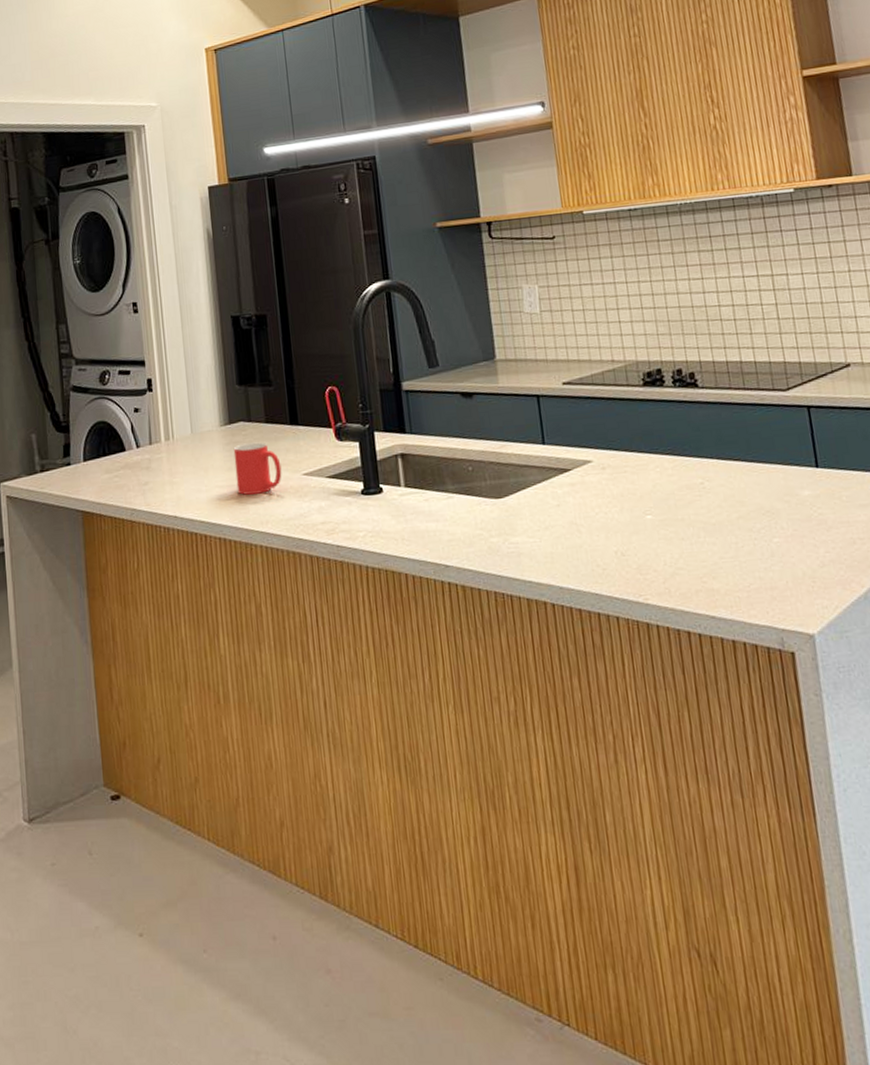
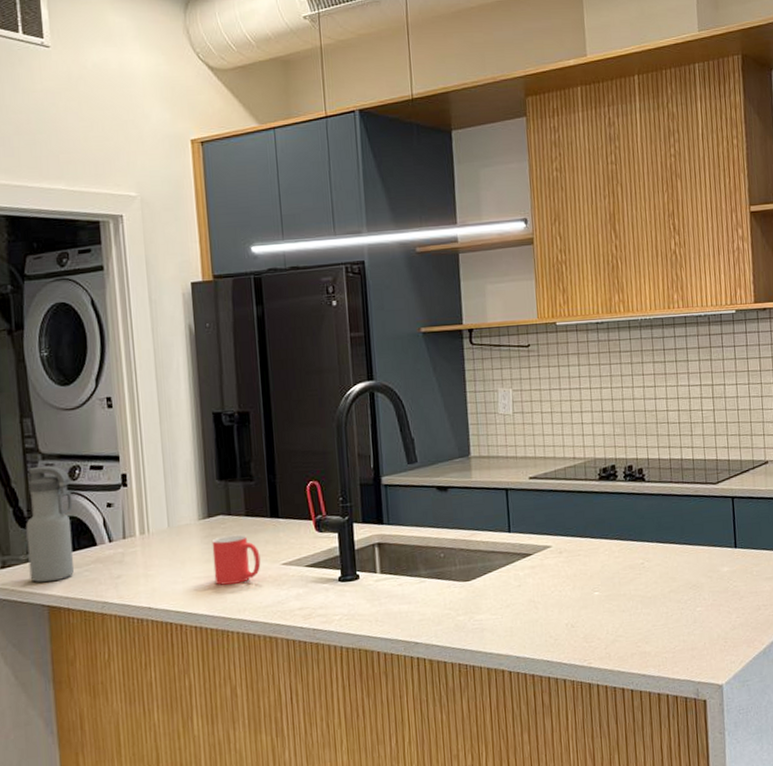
water bottle: none [62,371,106,488] -> present [26,466,75,583]

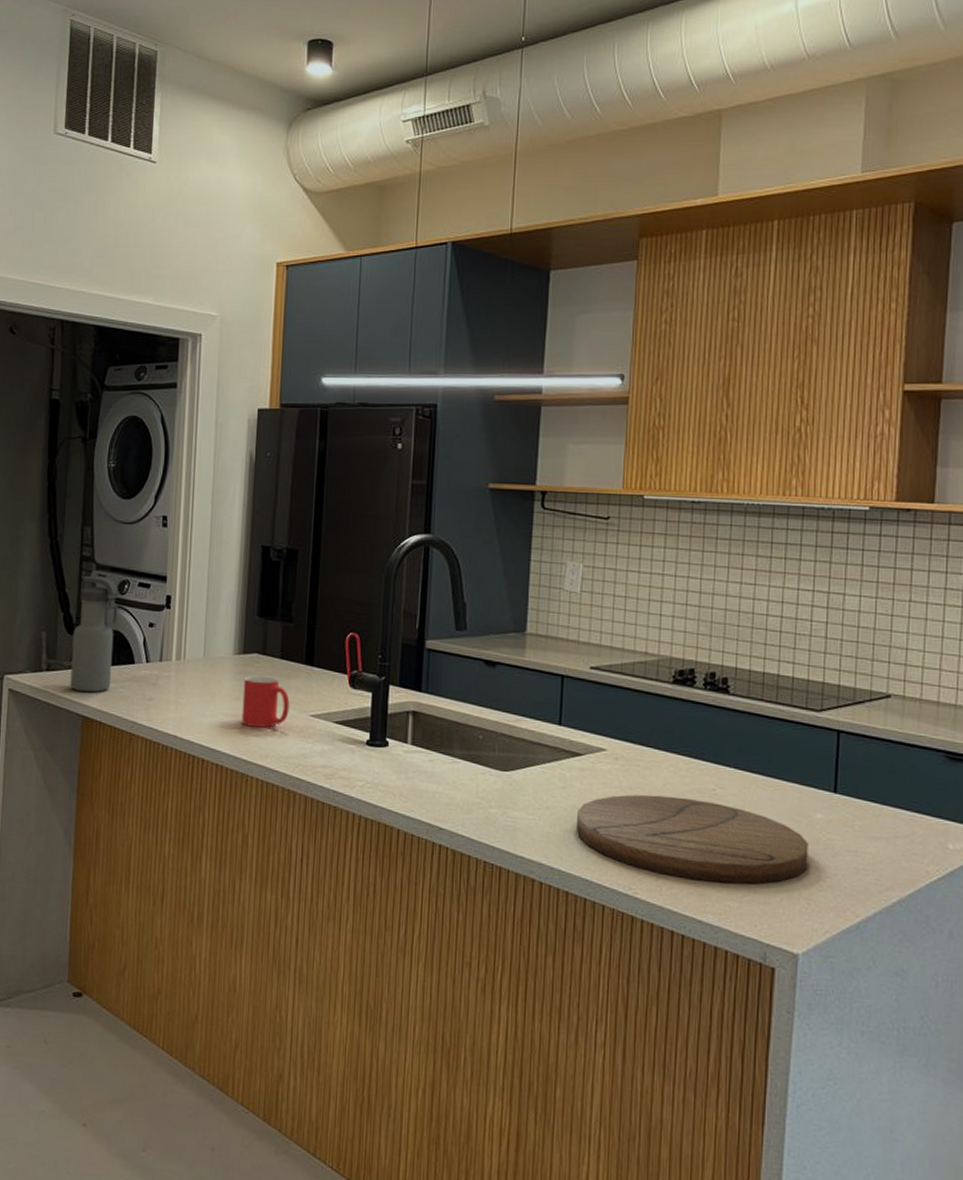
cutting board: none [533,574,722,643] -> present [575,794,808,884]

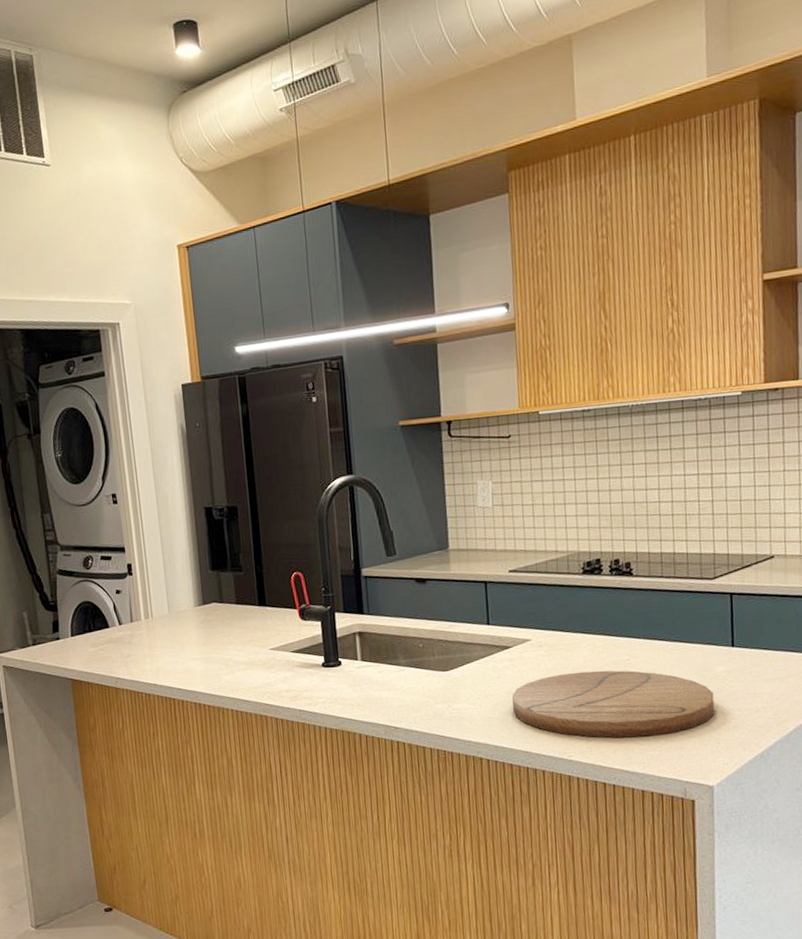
water bottle: present [70,576,118,693] -> none [50,556,92,659]
mug: present [241,675,290,728] -> none [207,620,251,667]

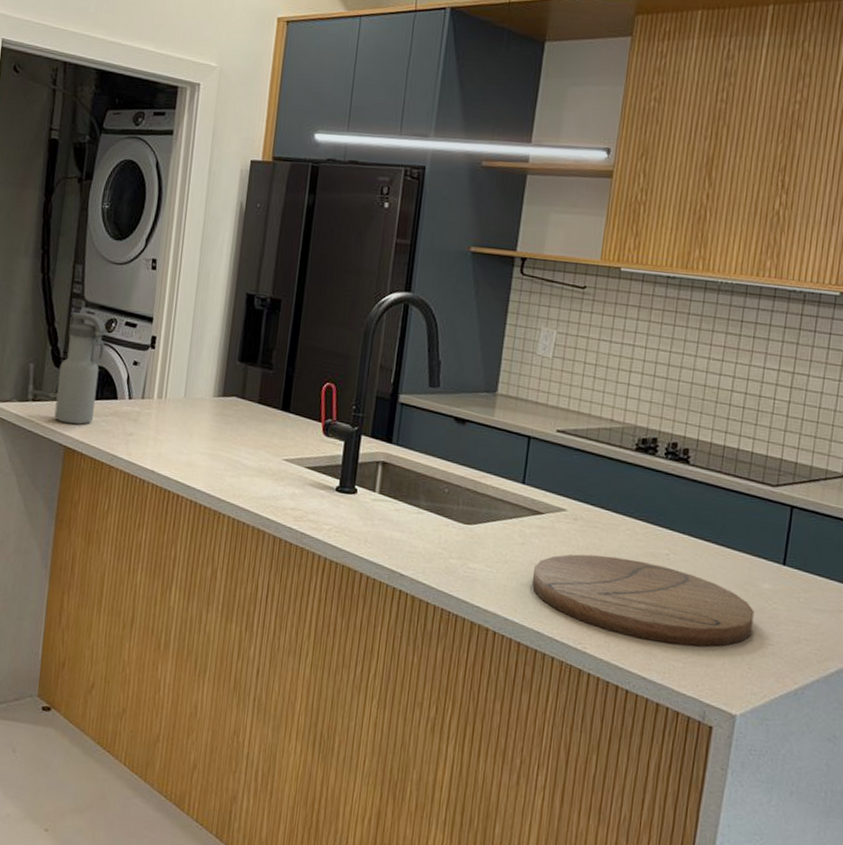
water bottle: none [50,556,92,659] -> present [54,312,106,425]

